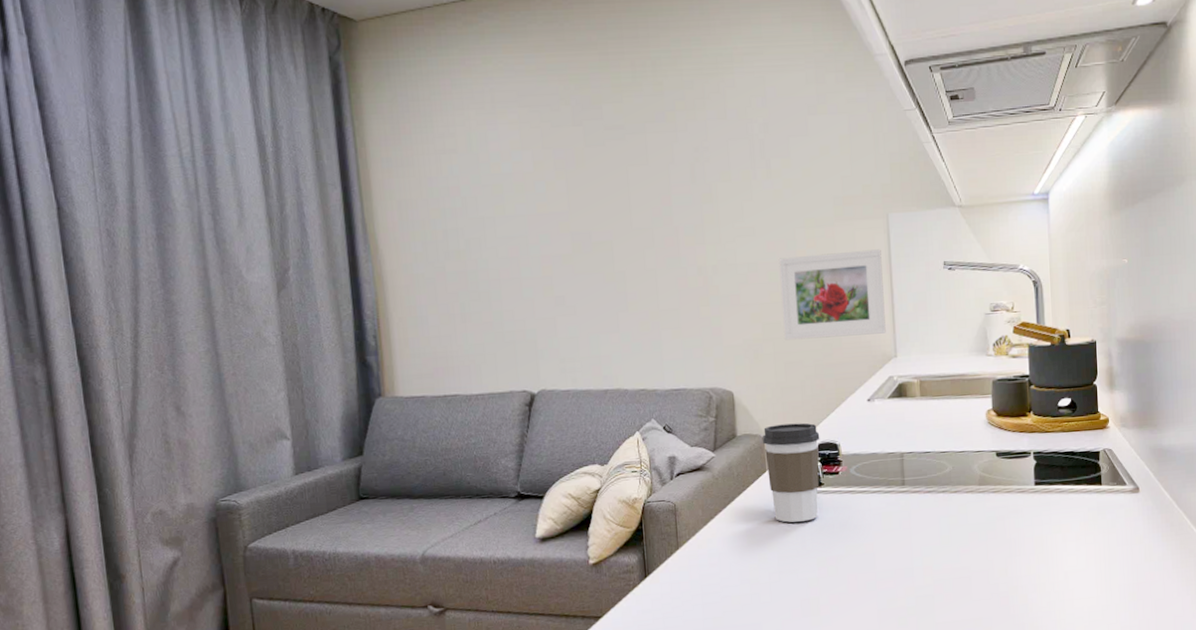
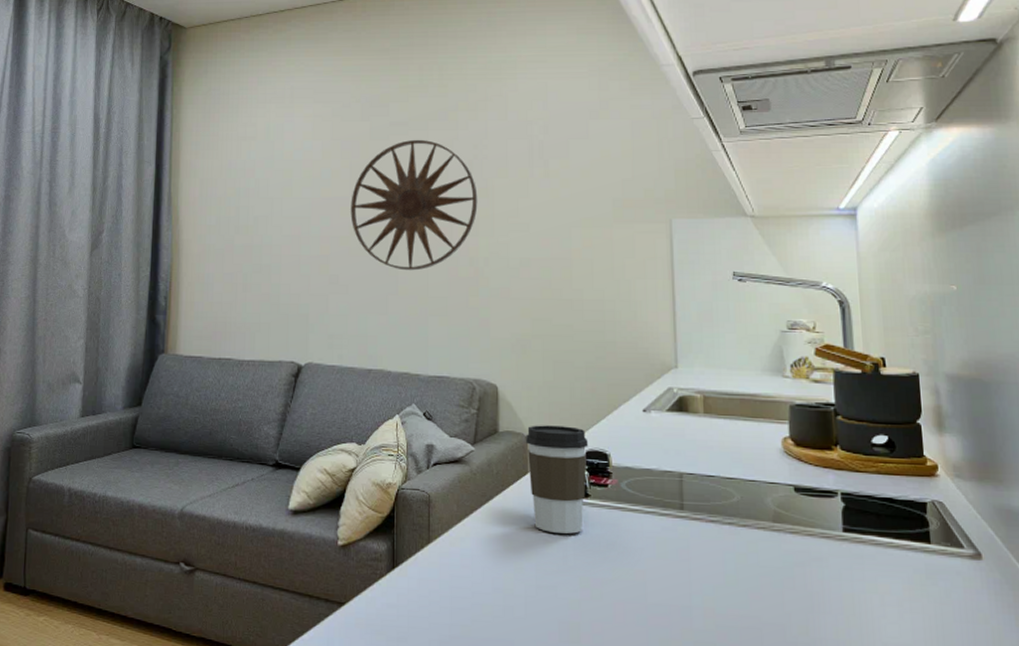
wall art: none [570,144,703,286] -> present [350,139,478,271]
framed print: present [778,249,886,341] -> none [552,254,666,341]

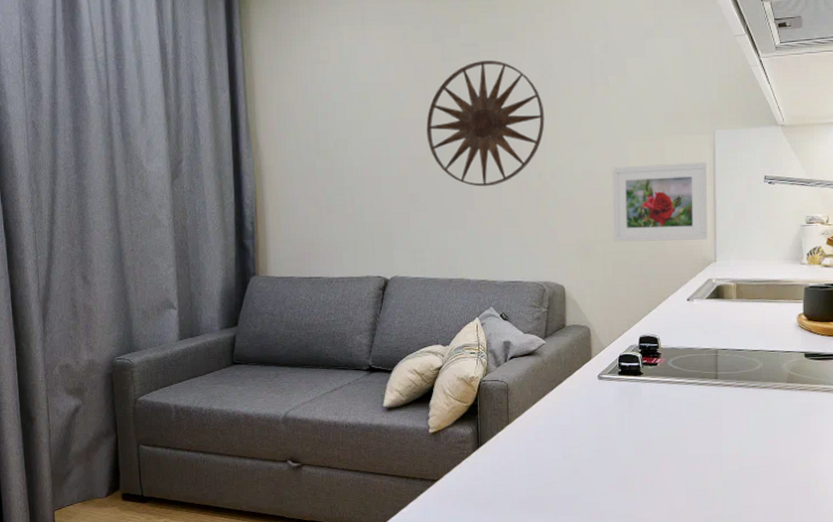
coffee cup: present [526,425,589,534] -> none [589,317,642,407]
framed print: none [552,254,666,341] -> present [612,162,707,242]

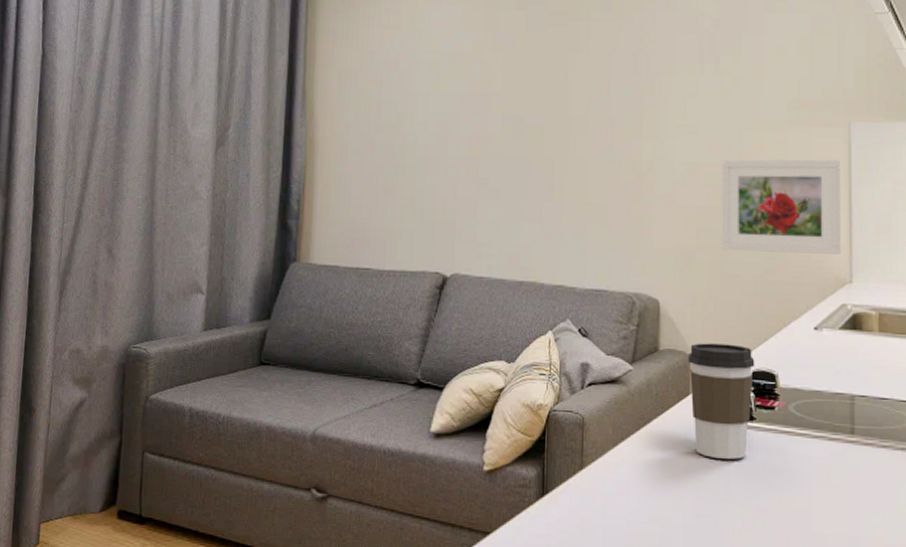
wall art: present [426,60,545,187] -> none [503,30,642,175]
coffee cup: none [589,317,642,407] -> present [689,343,755,459]

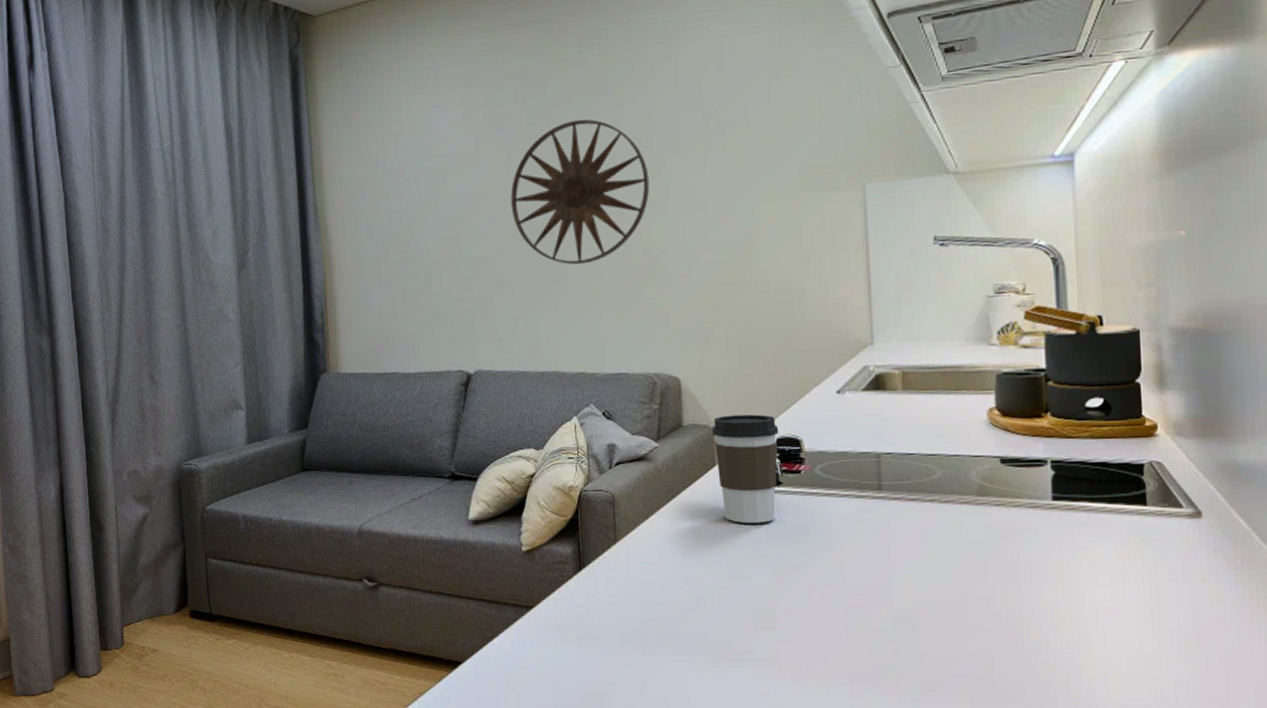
wall art: none [503,30,642,175] -> present [510,119,650,265]
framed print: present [721,159,841,254] -> none [734,223,861,324]

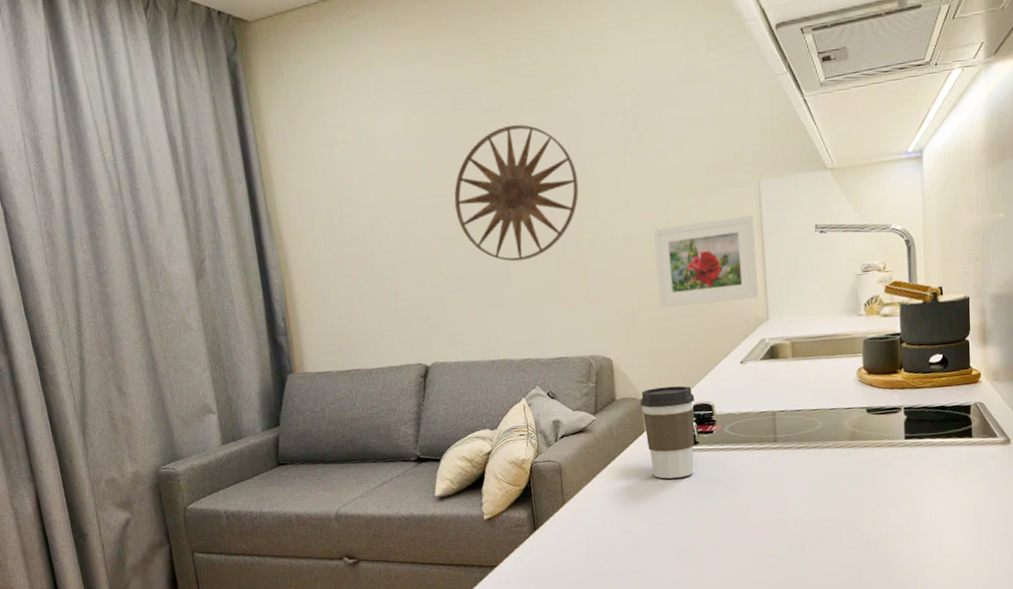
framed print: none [734,223,861,324] -> present [652,215,758,308]

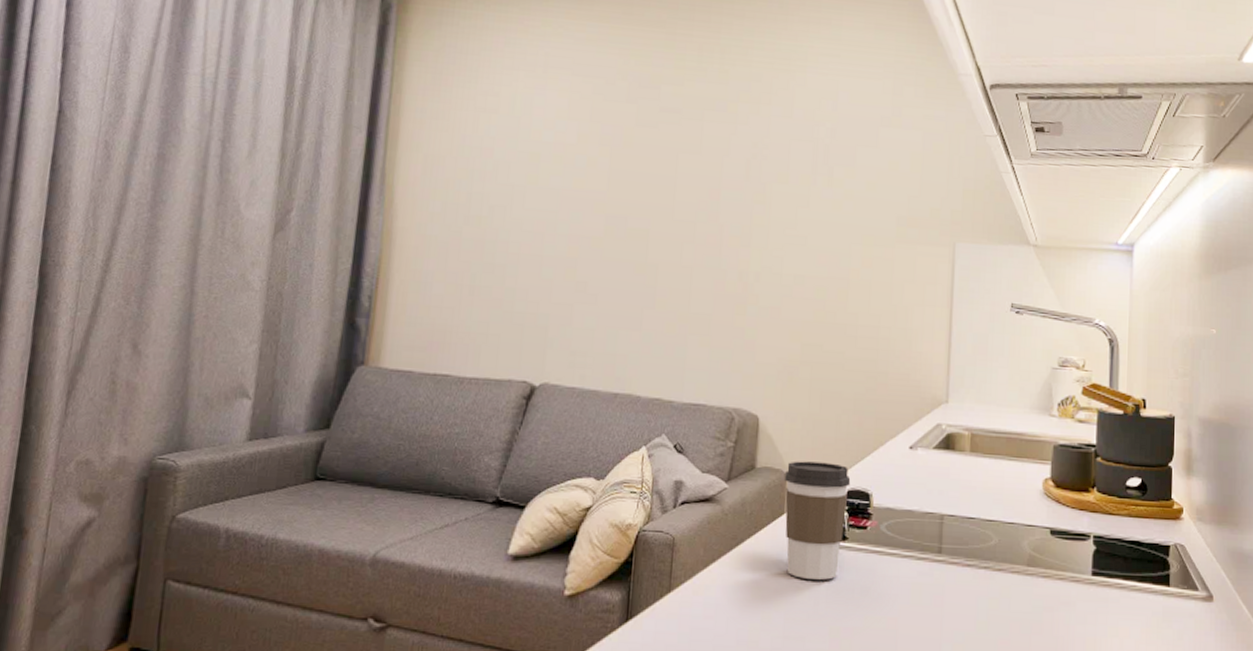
wall art: present [454,124,579,262] -> none [606,130,754,282]
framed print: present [652,215,758,308] -> none [824,274,943,374]

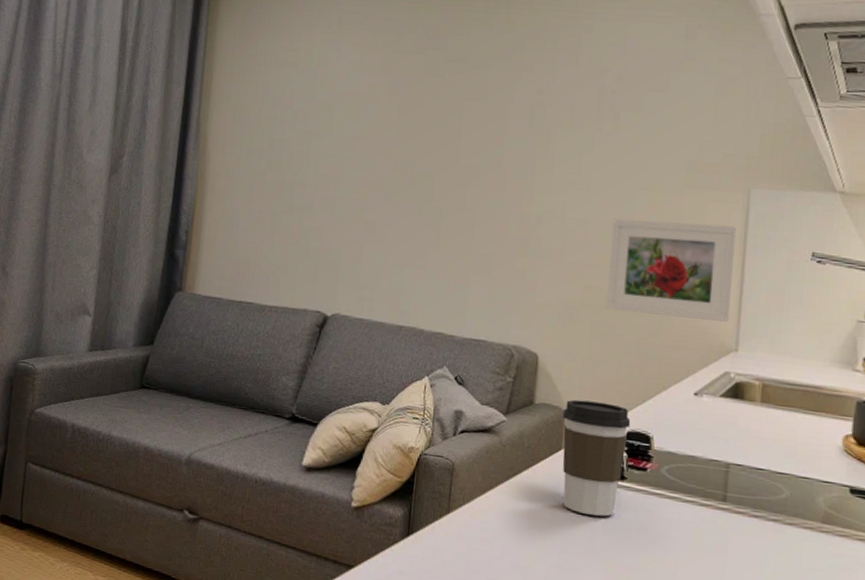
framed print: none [824,274,943,374] -> present [606,219,736,322]

